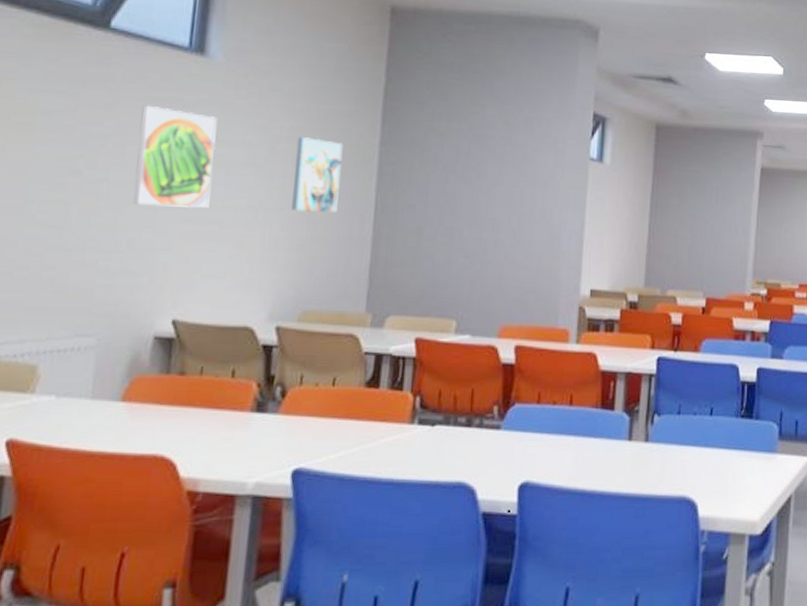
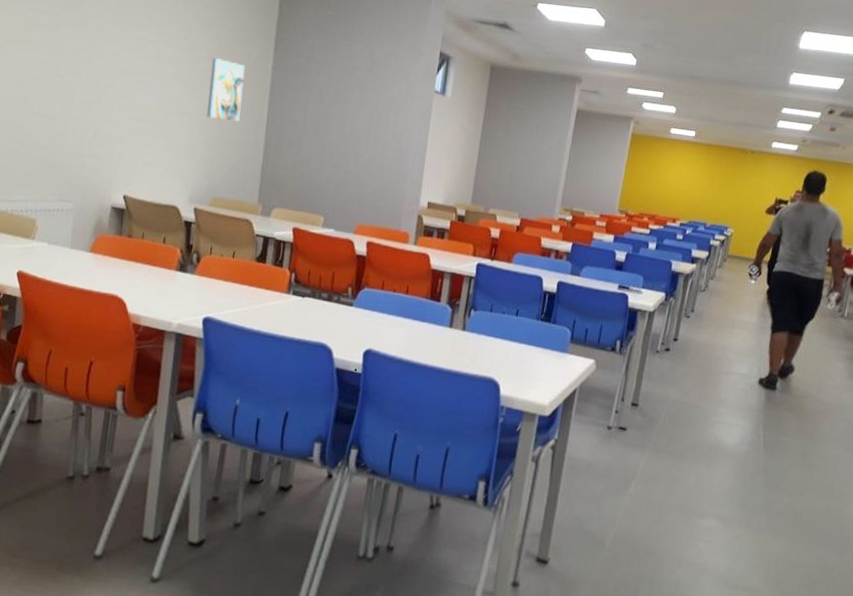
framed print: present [133,105,218,209] -> none [97,25,156,110]

